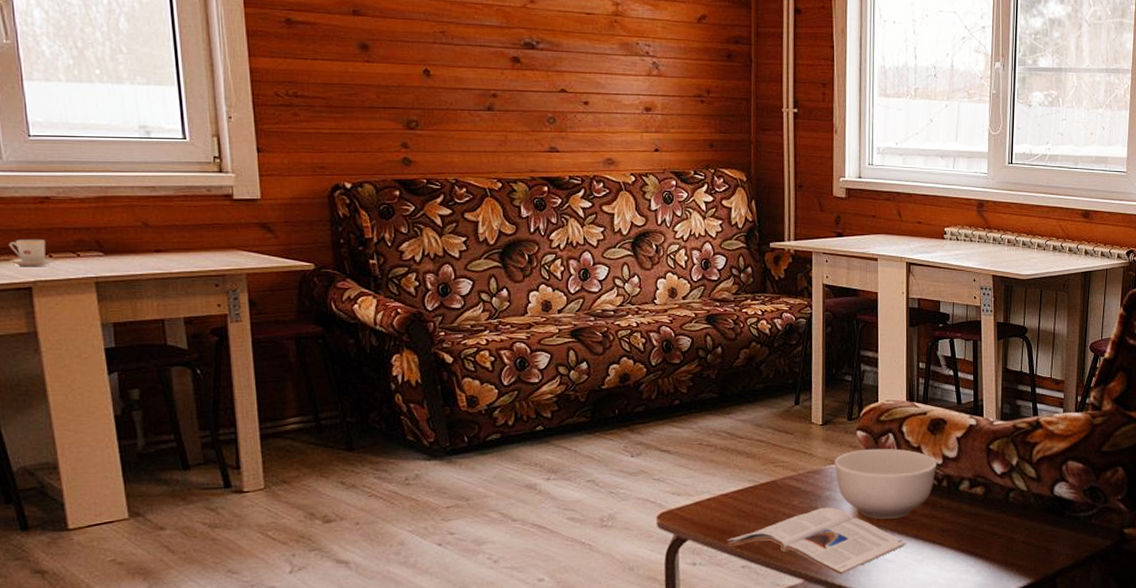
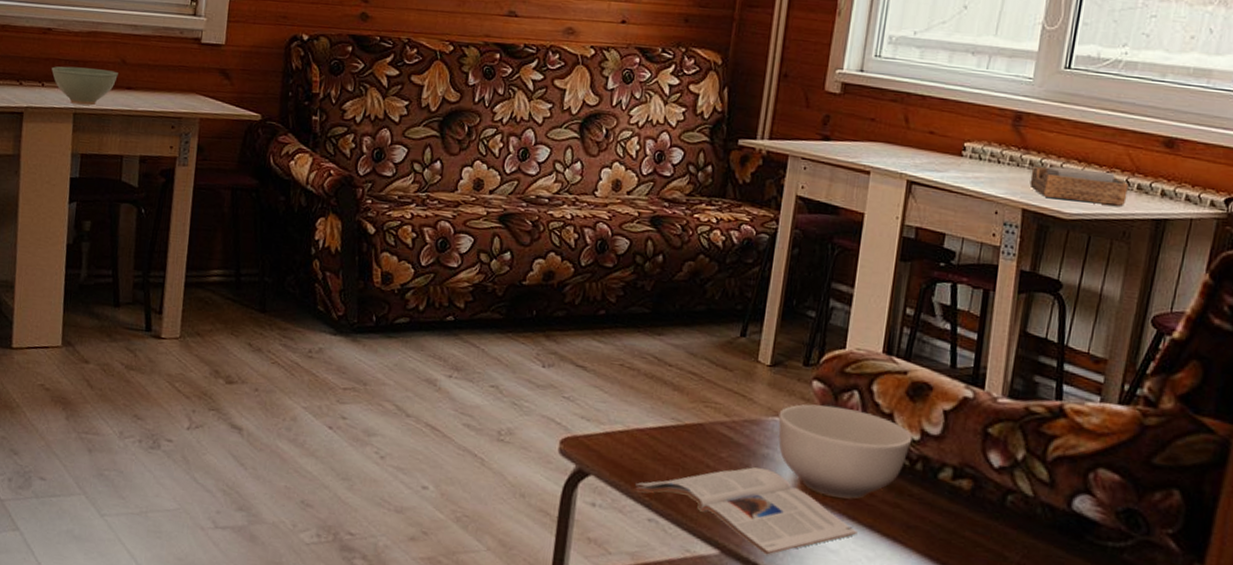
teacup: present [8,238,59,267] -> none [10,66,48,94]
bowl: none [58,235,142,273] -> present [51,66,118,106]
napkin holder: none [995,240,1063,265] -> present [1029,166,1129,206]

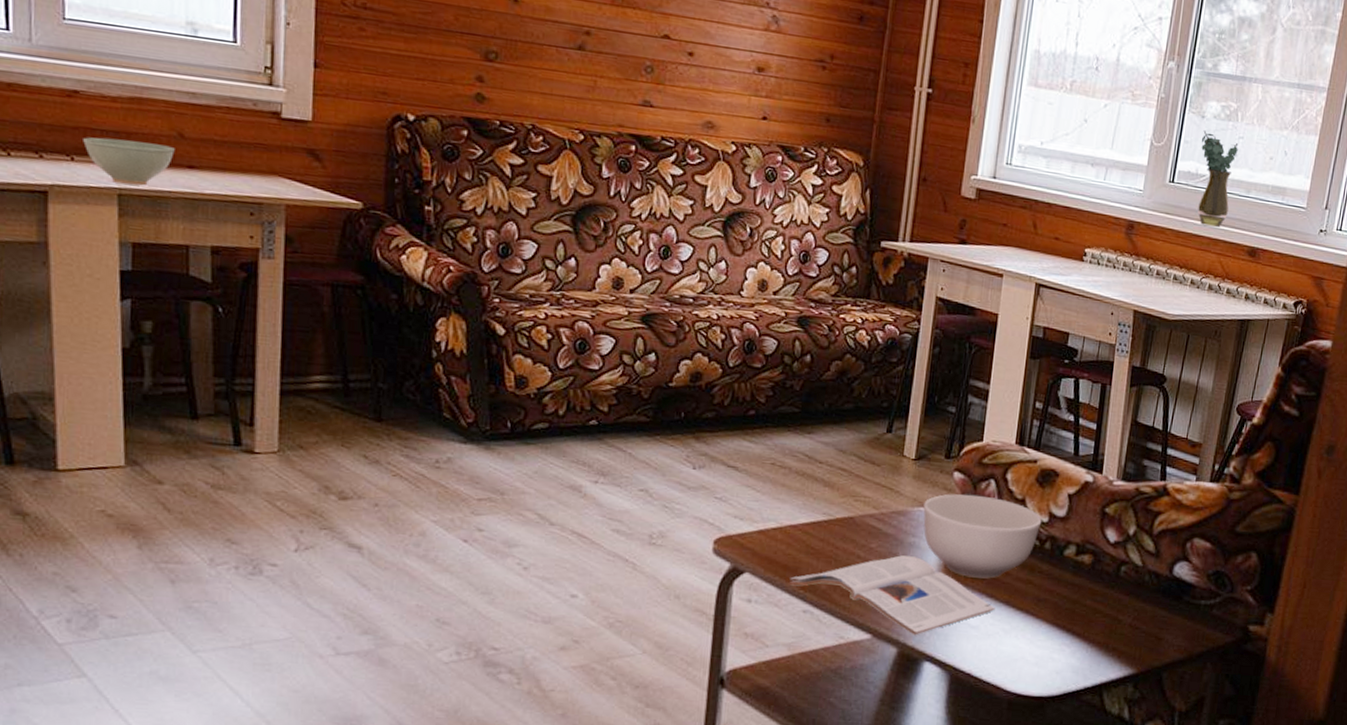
napkin holder: present [1029,166,1129,206] -> none [1140,271,1220,308]
vase: none [1100,10,1151,117] -> present [1197,130,1239,228]

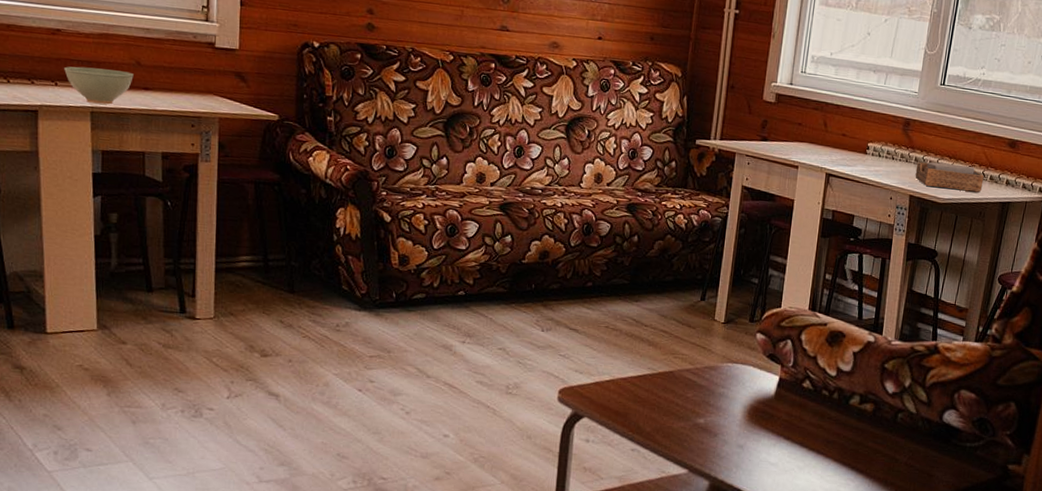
magazine: present [789,555,995,636] -> none [620,403,791,471]
bowl: present [923,494,1042,579] -> none [731,352,831,424]
napkin holder: none [1140,271,1220,308] -> present [915,162,984,193]
vase: present [1197,130,1239,228] -> none [965,40,1001,123]

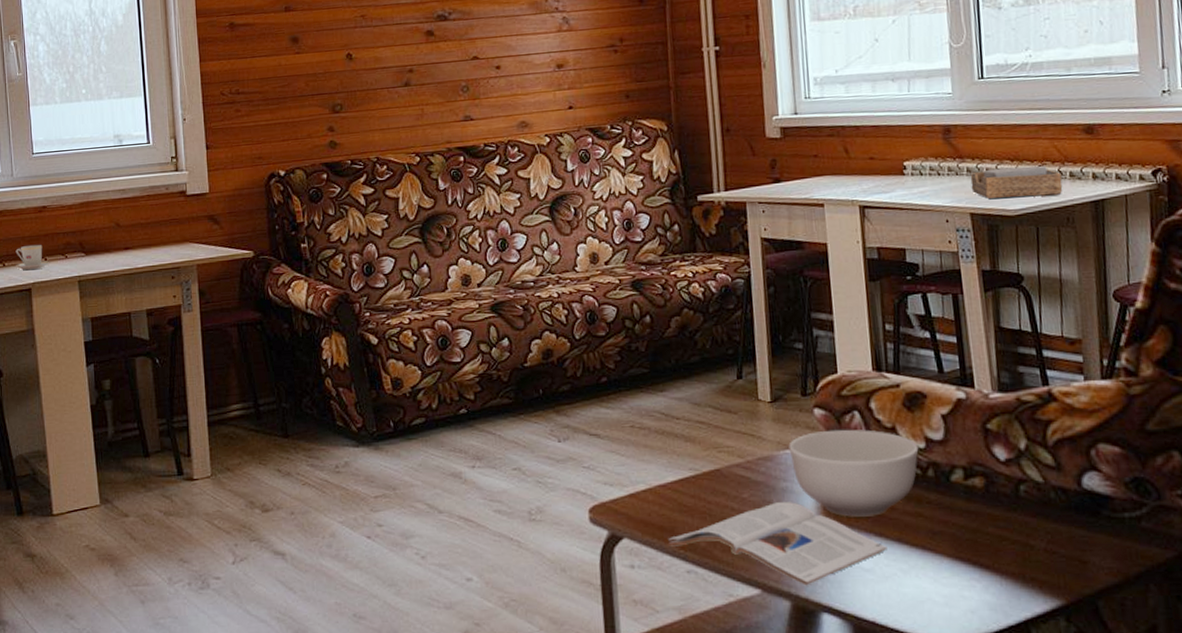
teacup: none [21,66,62,92] -> present [15,244,51,271]
bowl: present [64,66,134,105] -> none [52,235,114,272]
magazine: none [620,403,791,471] -> present [668,502,887,586]
bowl: none [731,352,831,424] -> present [788,429,919,517]

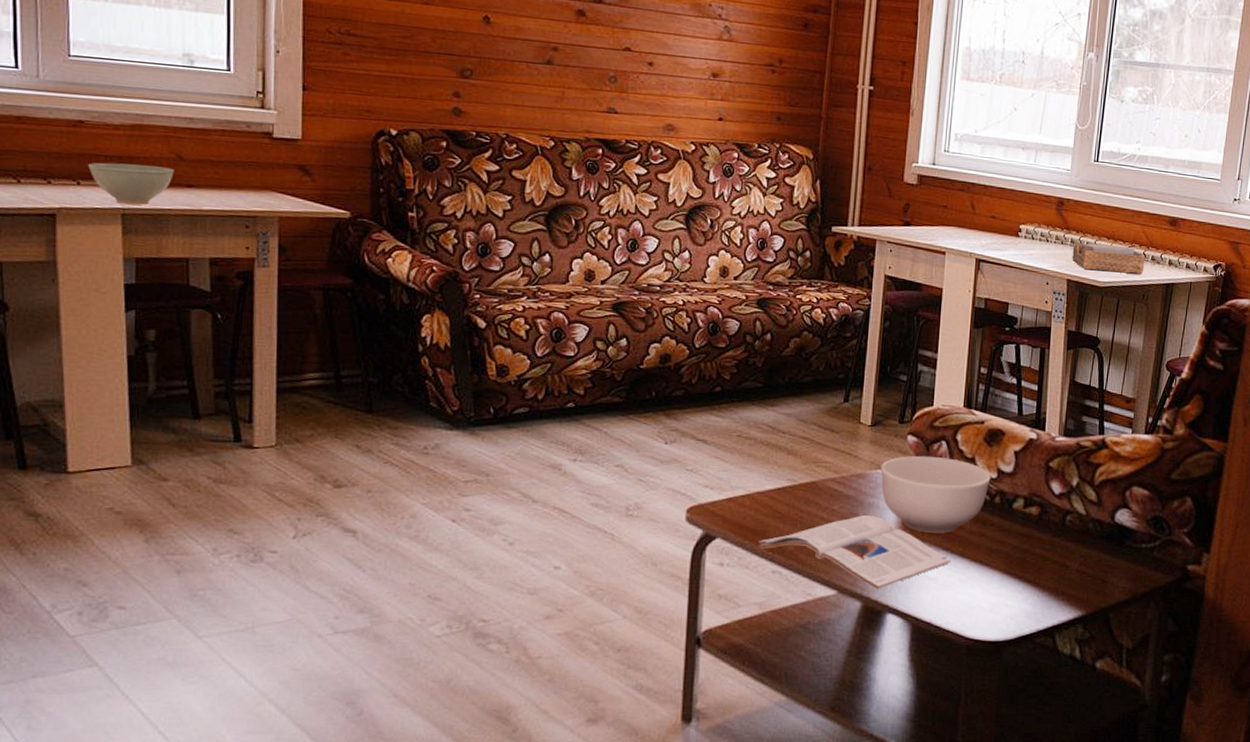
teacup: present [15,244,51,271] -> none [34,163,86,193]
bowl: none [52,235,114,272] -> present [88,162,174,206]

